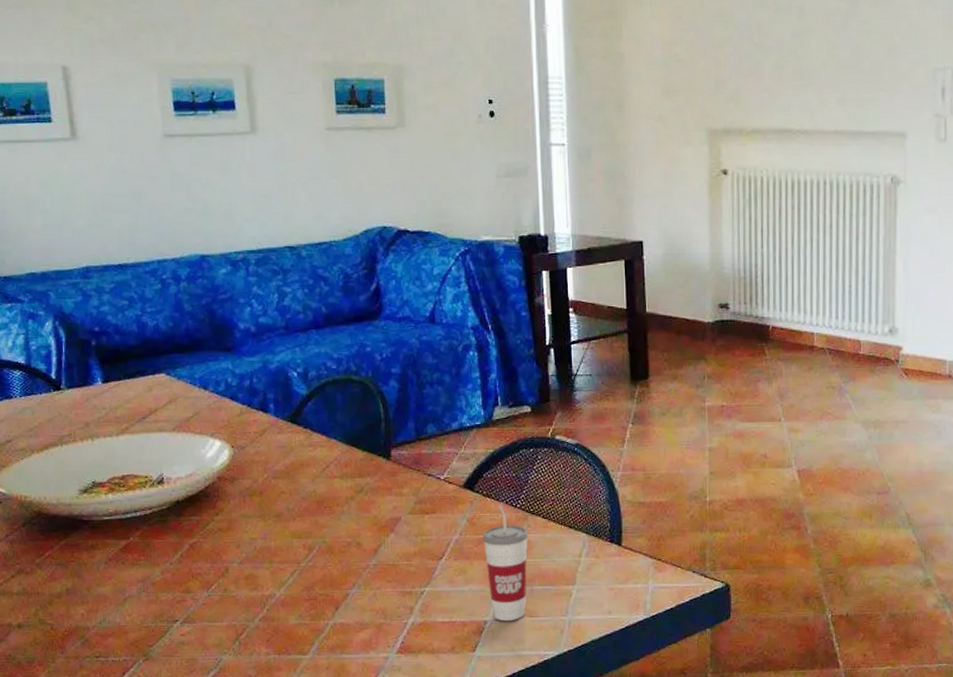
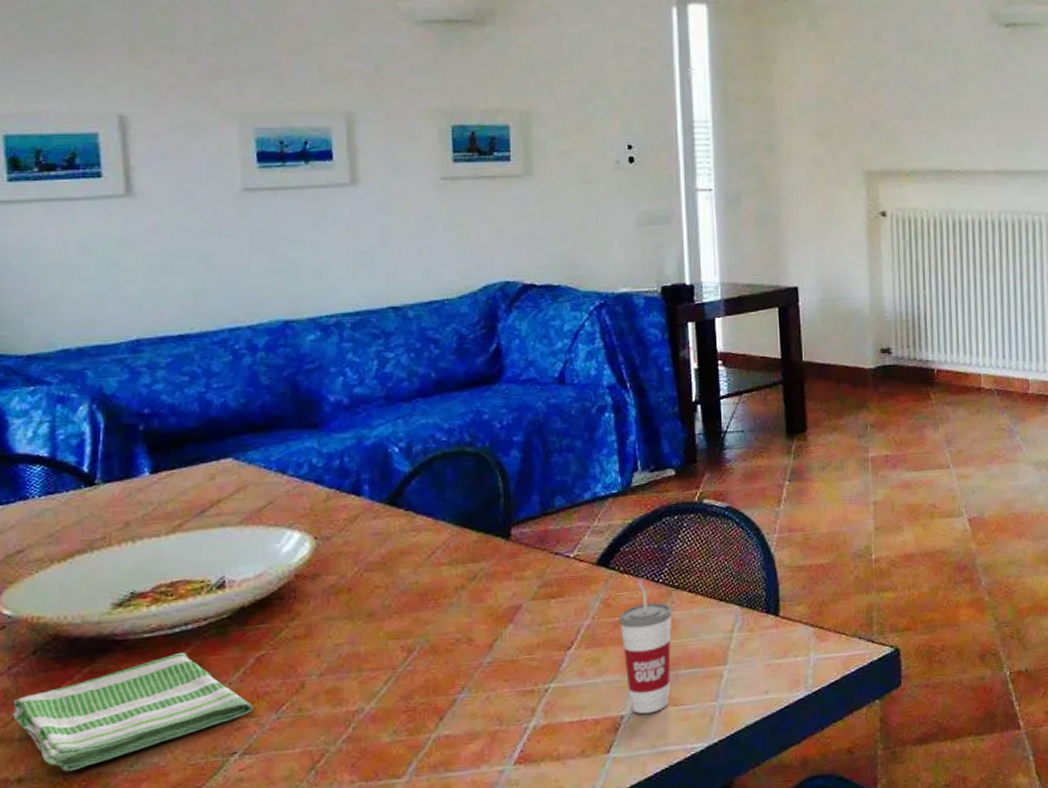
dish towel: none [11,535,189,623] -> present [13,653,253,772]

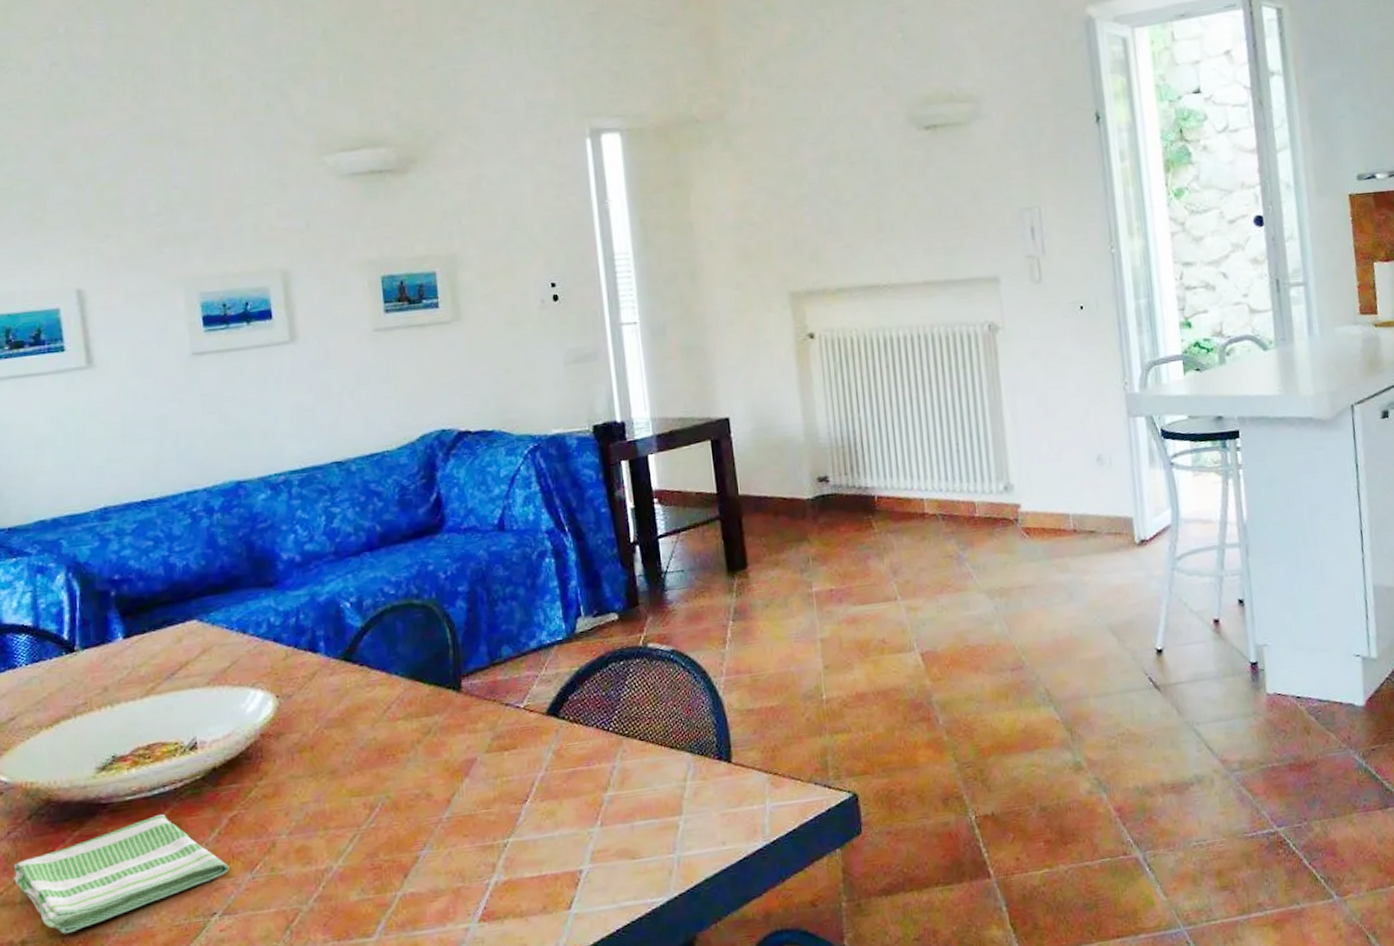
cup: present [619,580,673,714] -> none [572,729,628,868]

